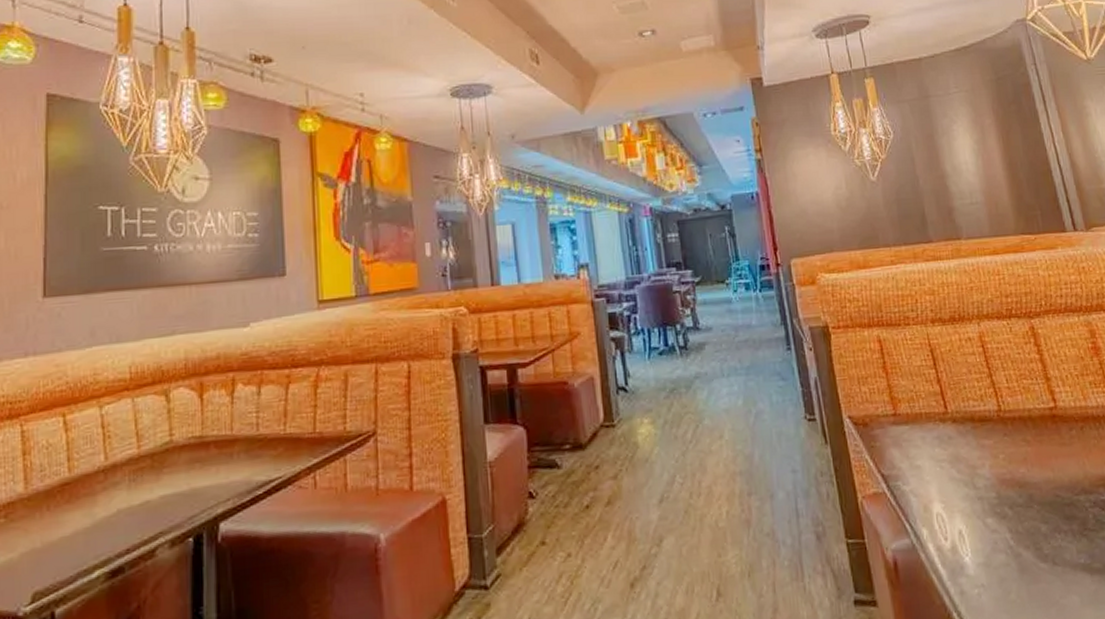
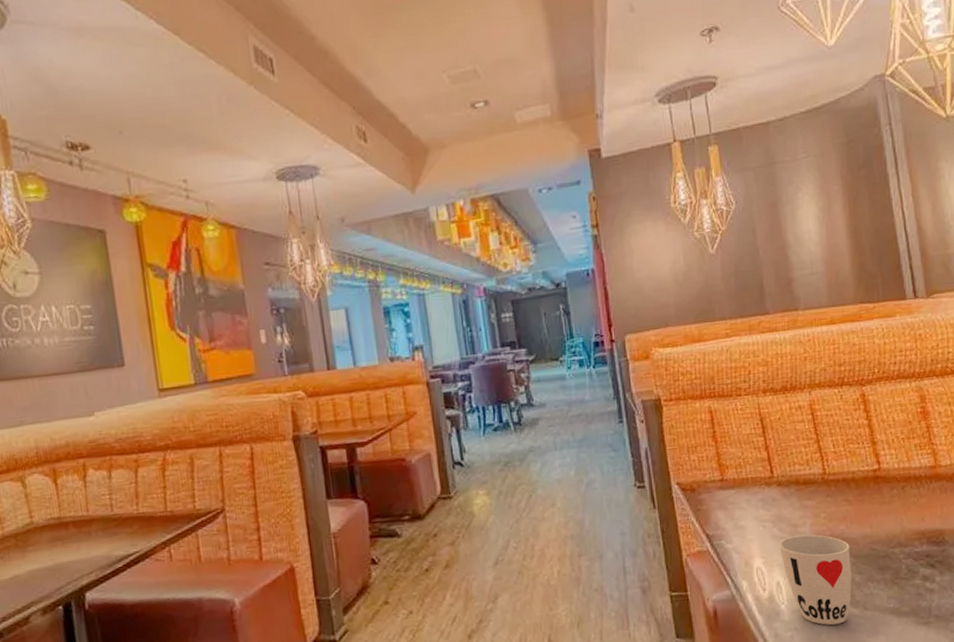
cup: none [959,477,1039,583] -> present [780,534,852,626]

